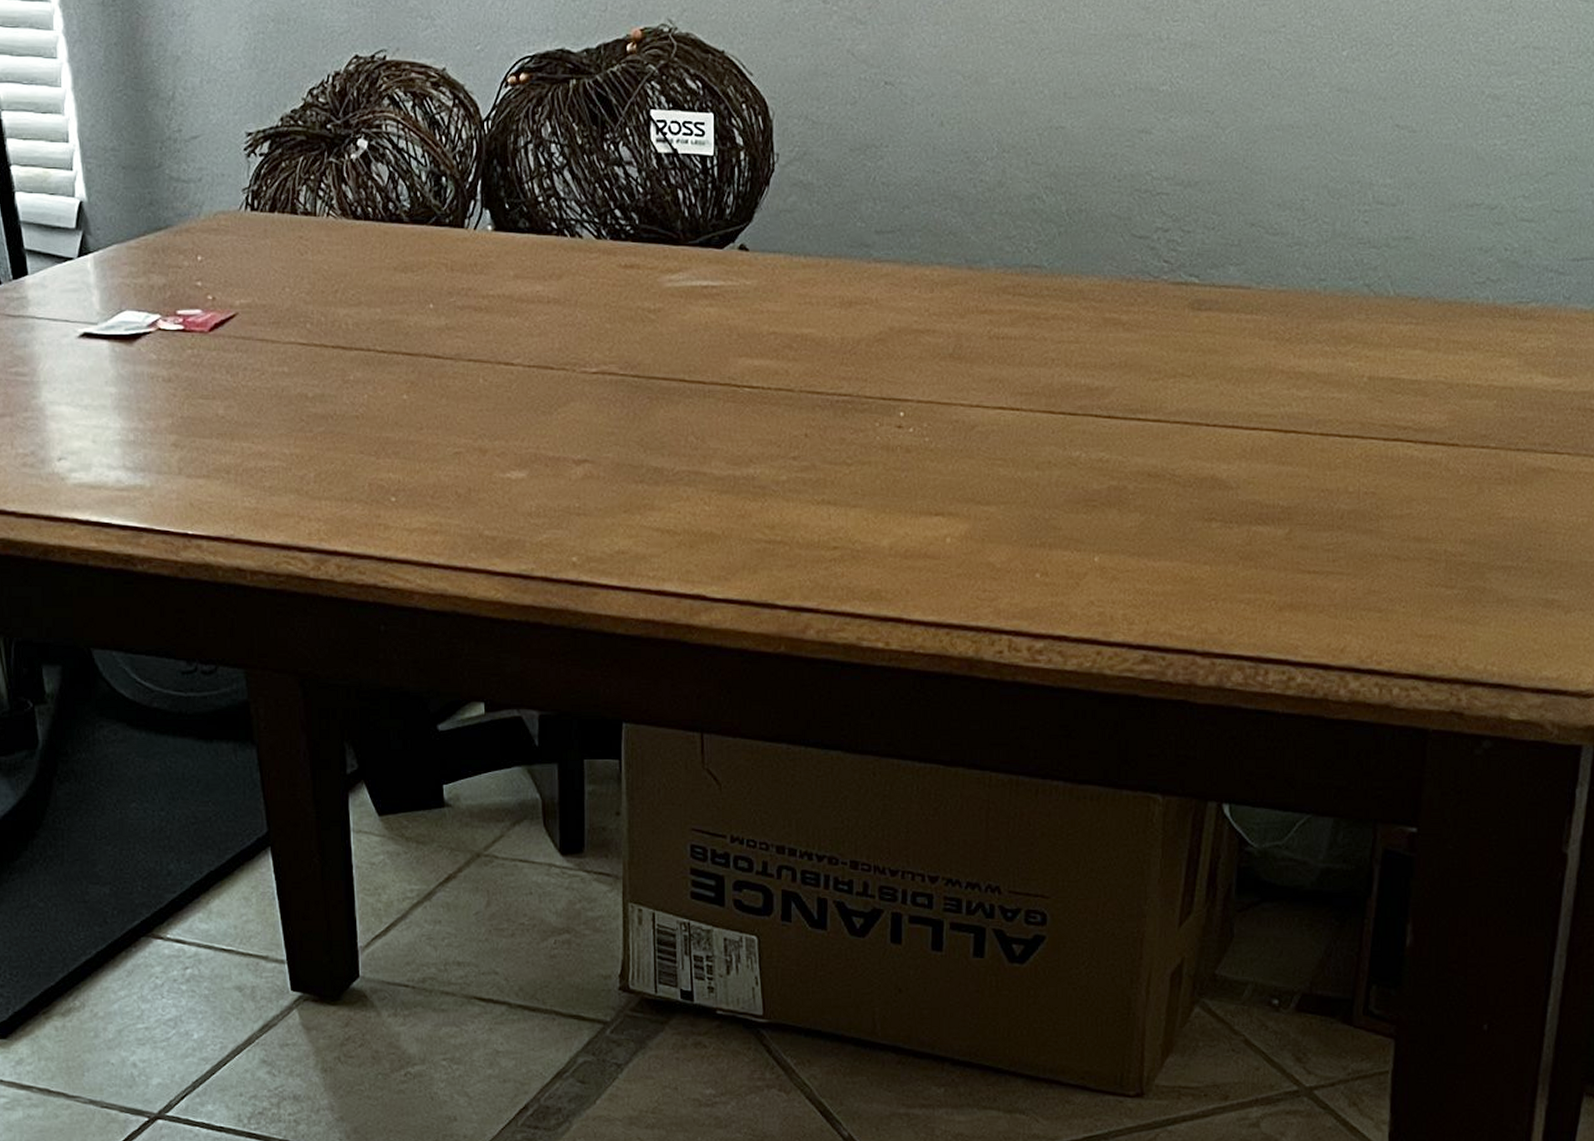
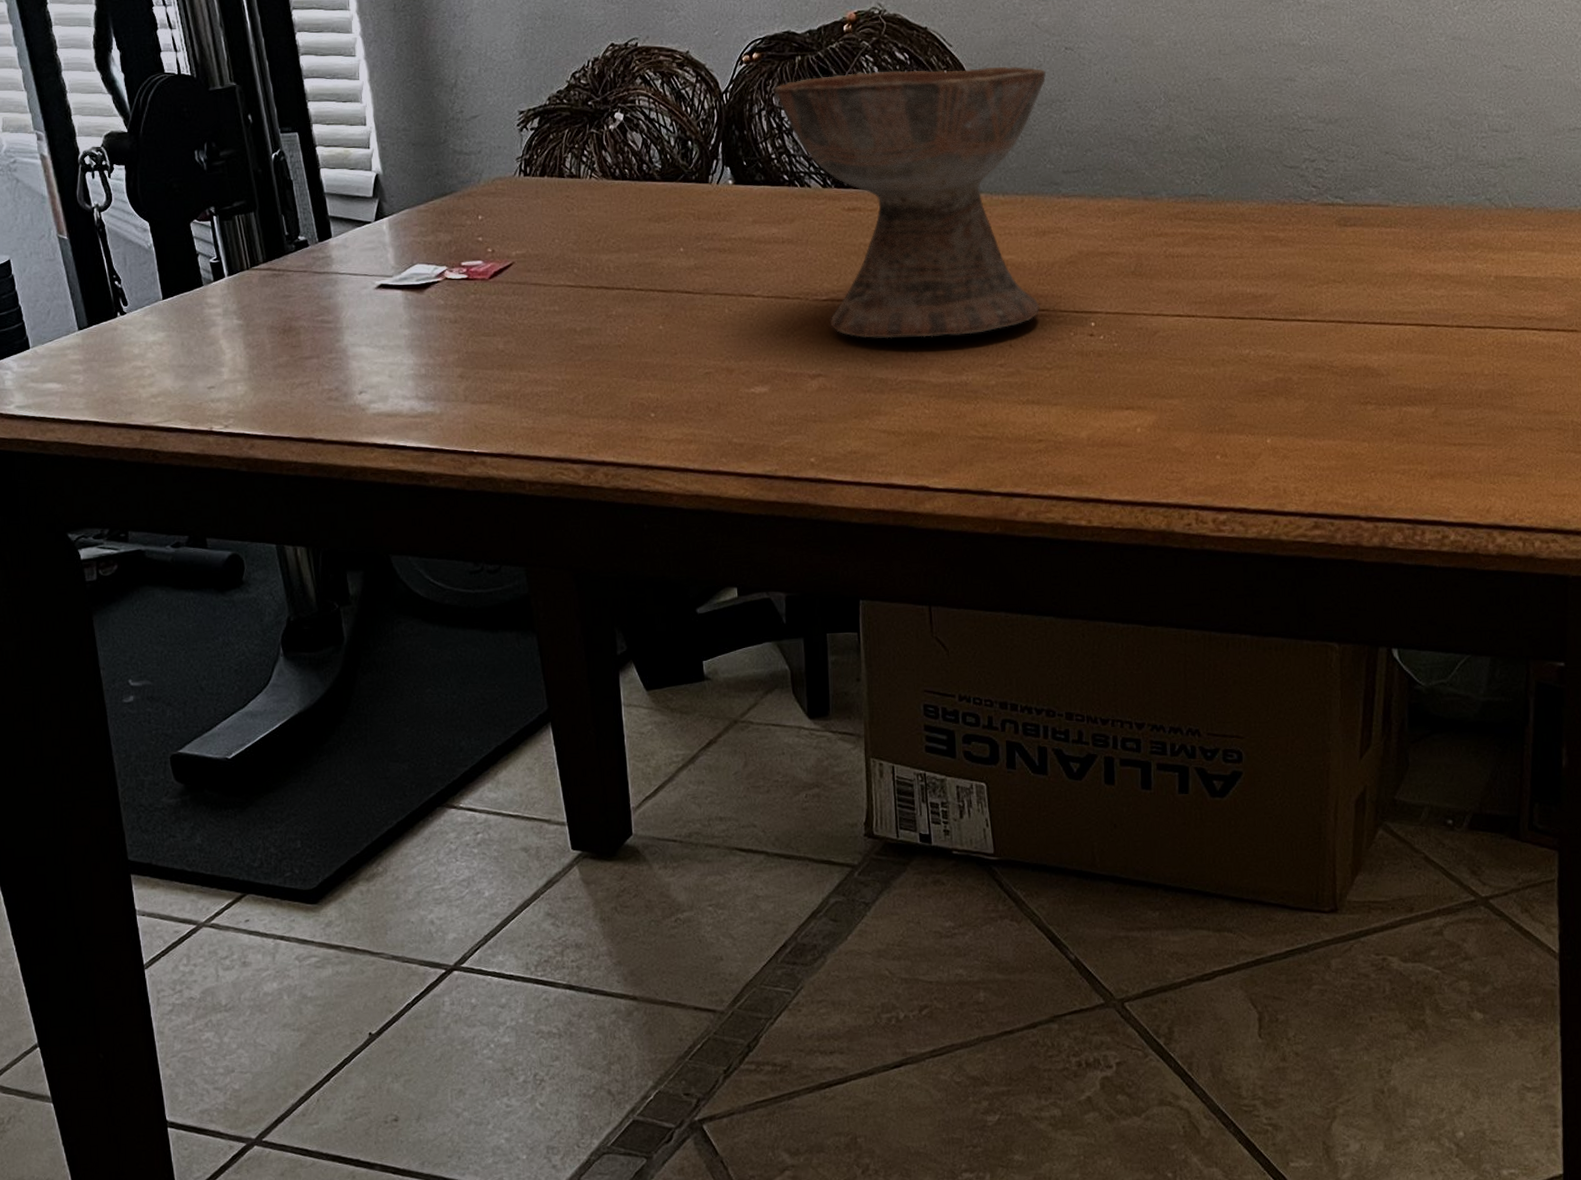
ceramic bowl: none [543,101,860,422] -> present [774,66,1046,339]

